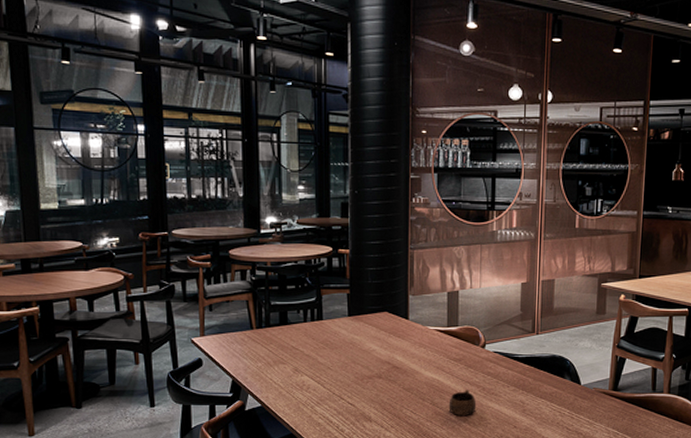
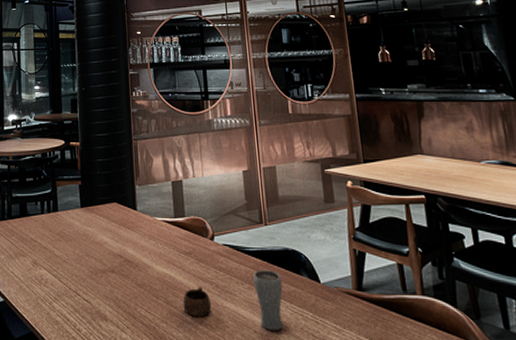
drinking glass: none [519,374,546,426] -> present [253,270,284,331]

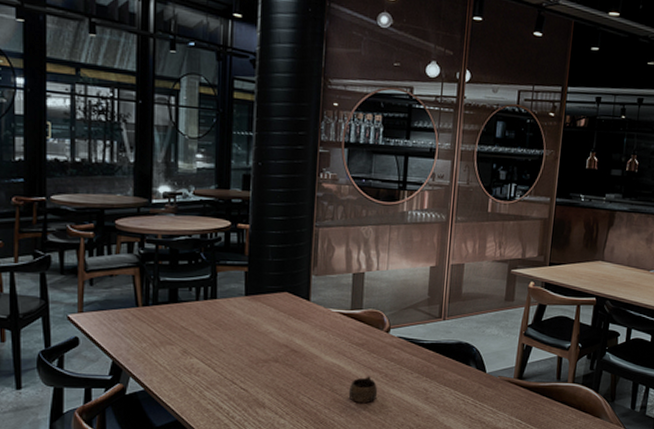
drinking glass: present [253,270,284,331] -> none [423,361,451,415]

